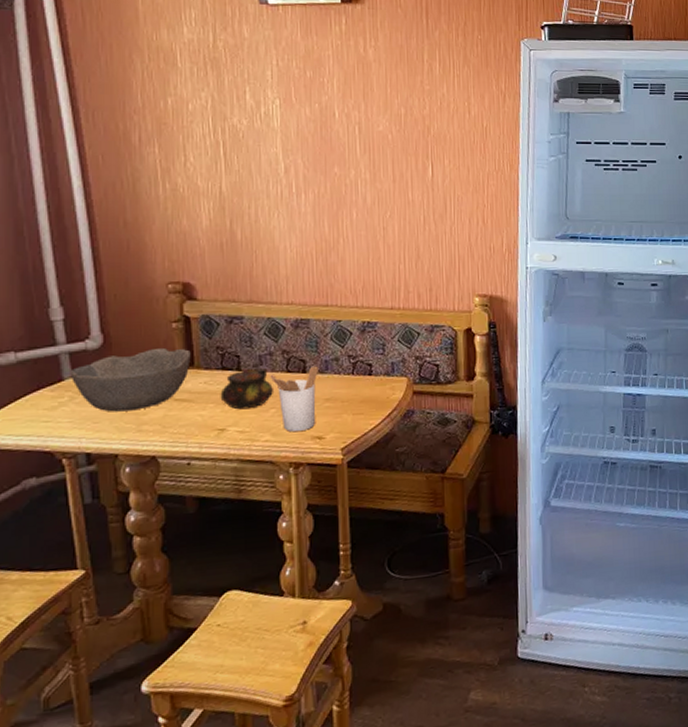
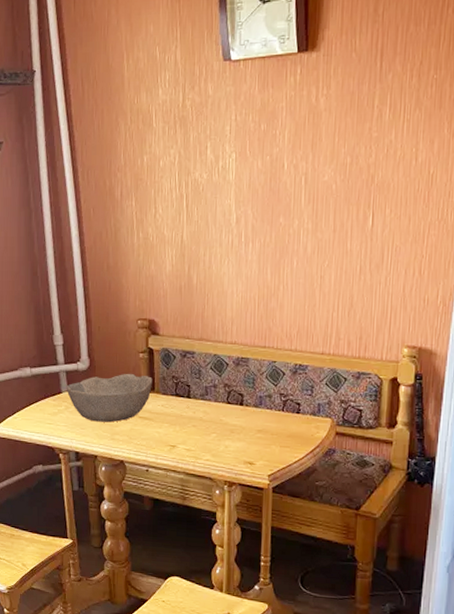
teapot: present [220,368,273,410] -> none [173,396,215,432]
utensil holder: present [270,366,318,432] -> none [213,400,253,456]

